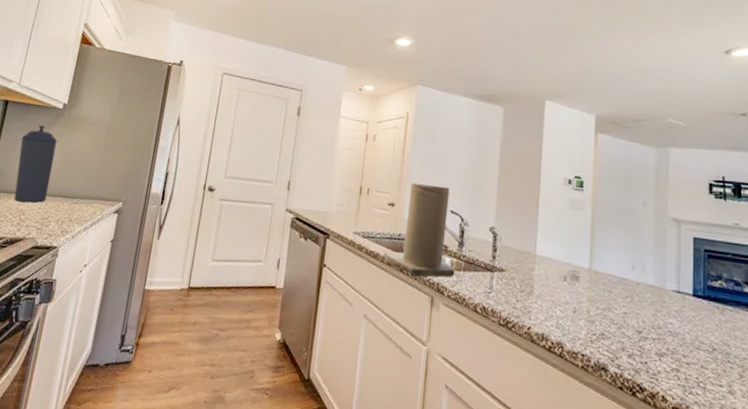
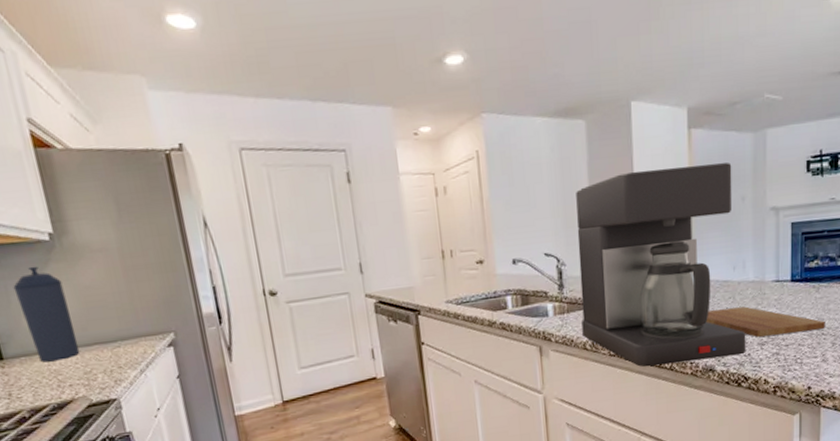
paper towel: present [383,182,455,277] -> none [482,228,559,331]
coffee maker: none [475,157,643,361] -> present [576,162,746,368]
cutting board: none [601,305,731,356] -> present [705,306,825,337]

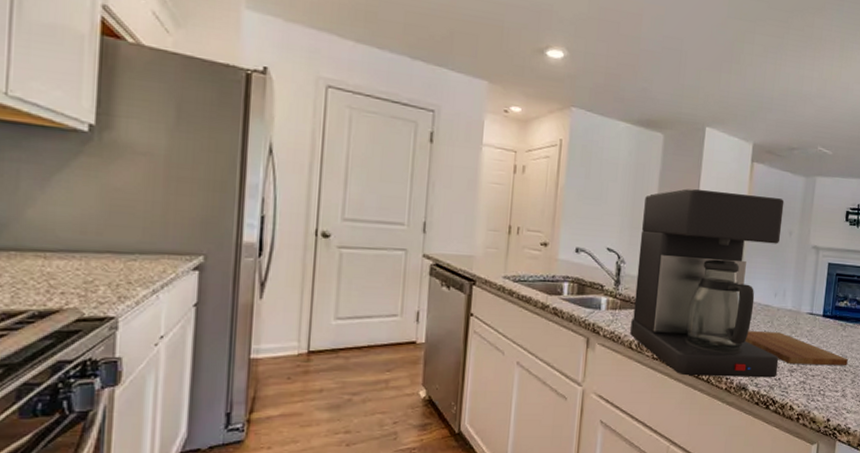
canister: present [13,266,80,363] -> none [27,154,88,263]

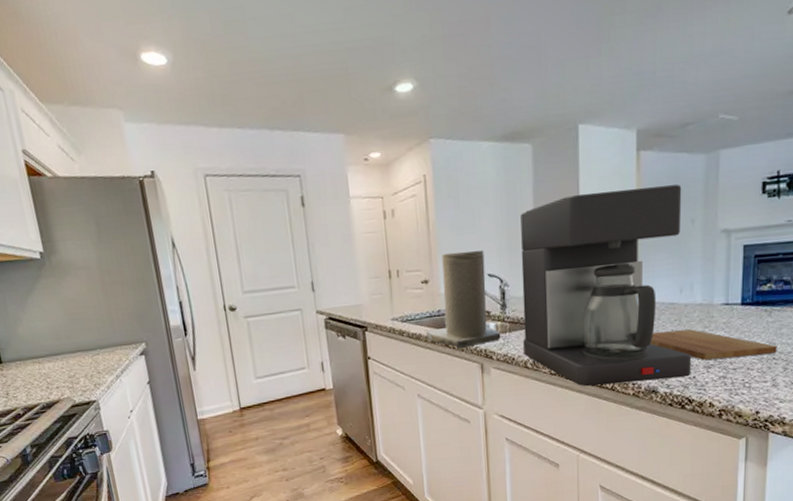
paper towel: none [536,219,611,318] -> present [426,250,501,348]

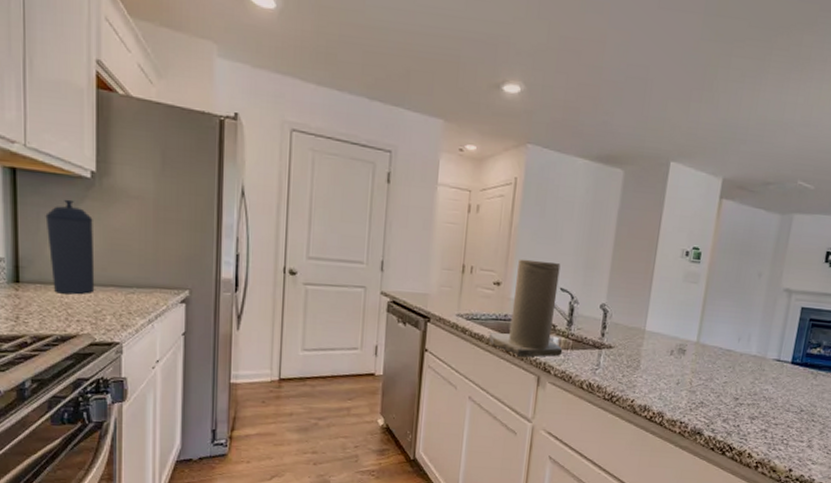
canister: none [10,281,66,367] -> present [45,199,95,295]
coffee maker: present [521,184,692,387] -> none [581,227,755,425]
cutting board: present [649,329,777,360] -> none [702,376,817,415]

